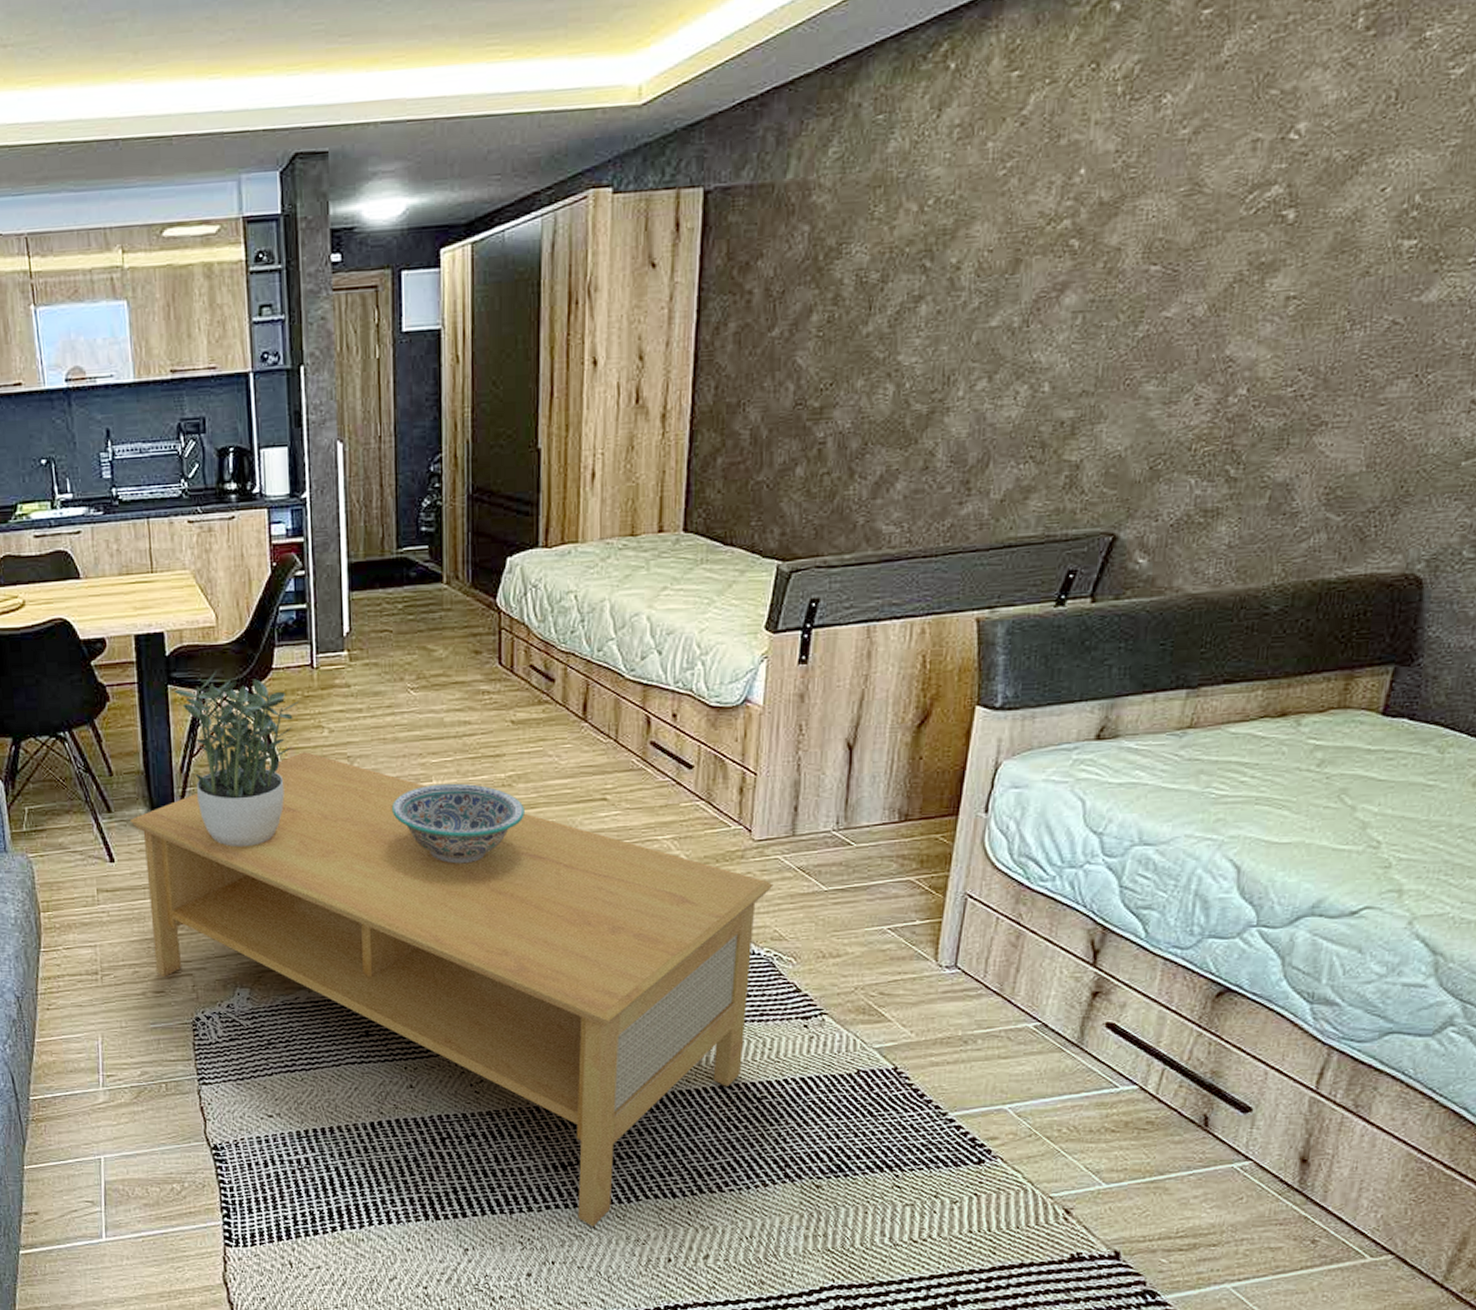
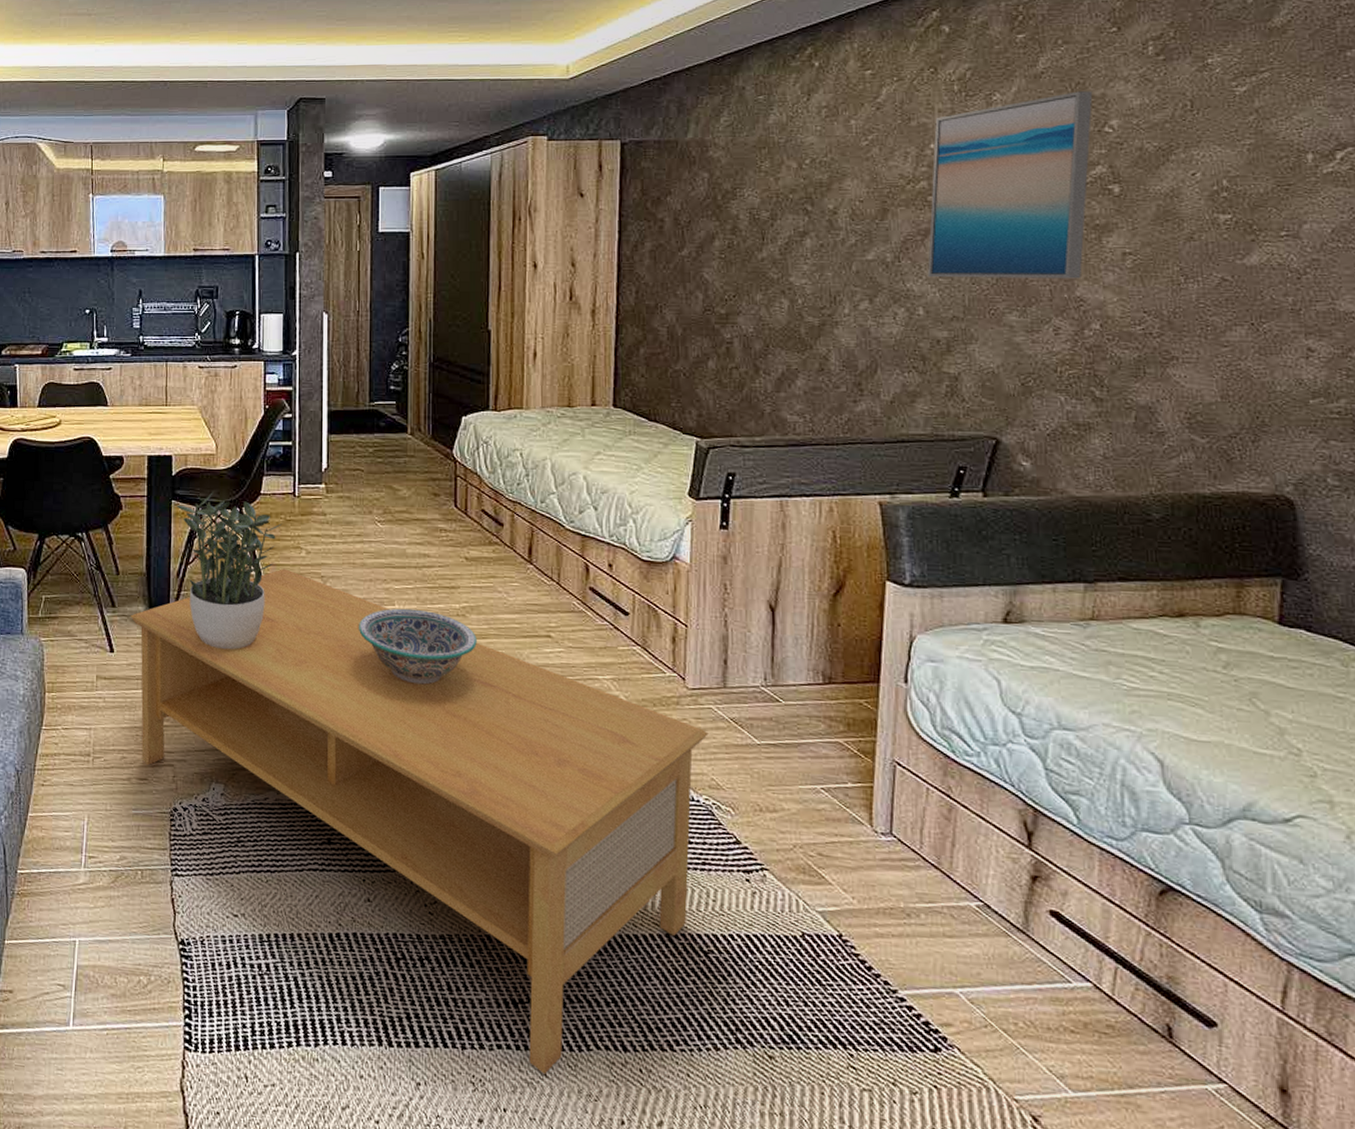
wall art: none [1059,84,1283,345] -> present [928,91,1093,279]

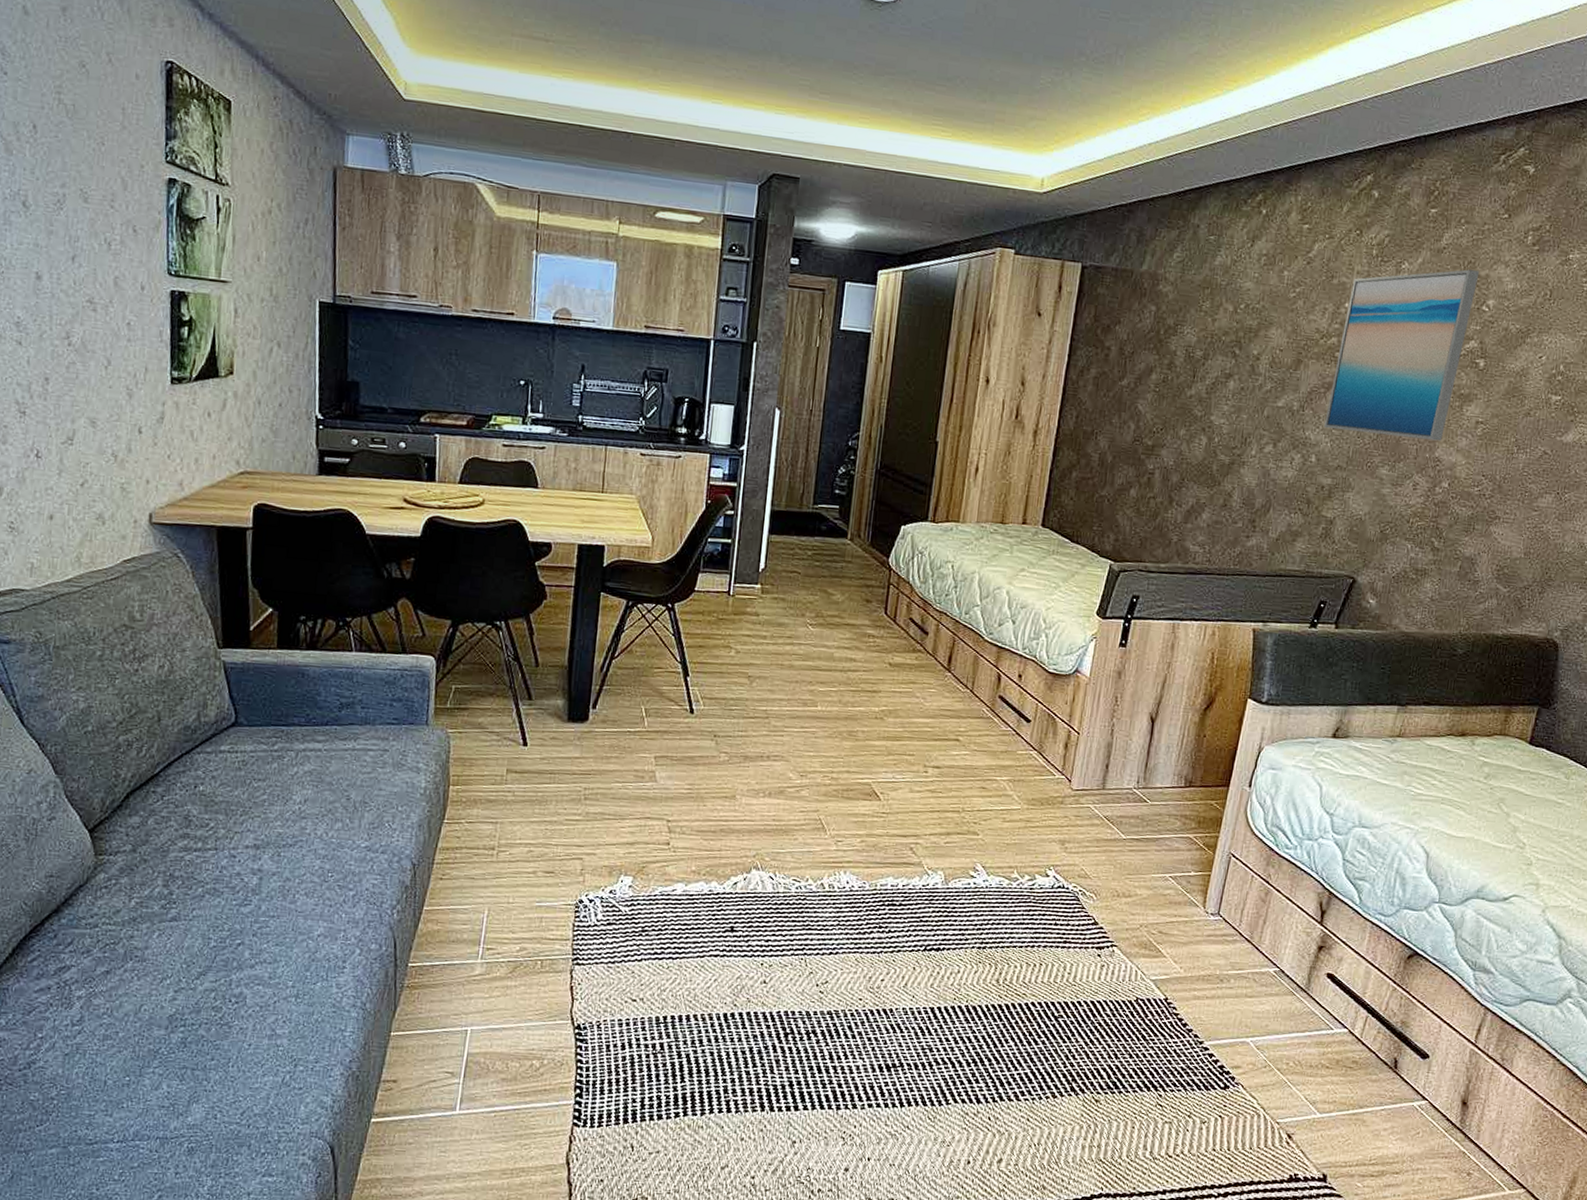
coffee table: present [130,569,709,1074] -> none [547,667,1084,1127]
potted plant: present [176,492,283,650] -> none [604,586,715,746]
decorative bowl: present [359,608,477,685] -> none [780,709,892,783]

